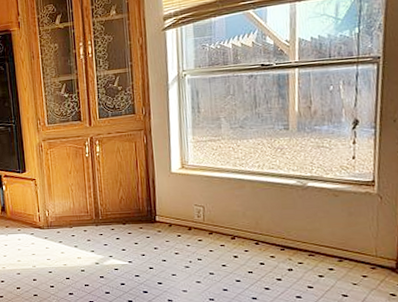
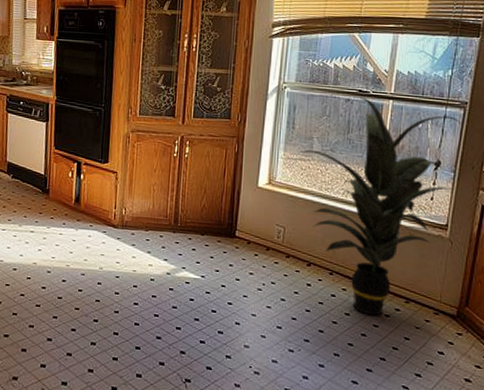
indoor plant: none [207,71,376,278] -> present [298,97,461,316]

